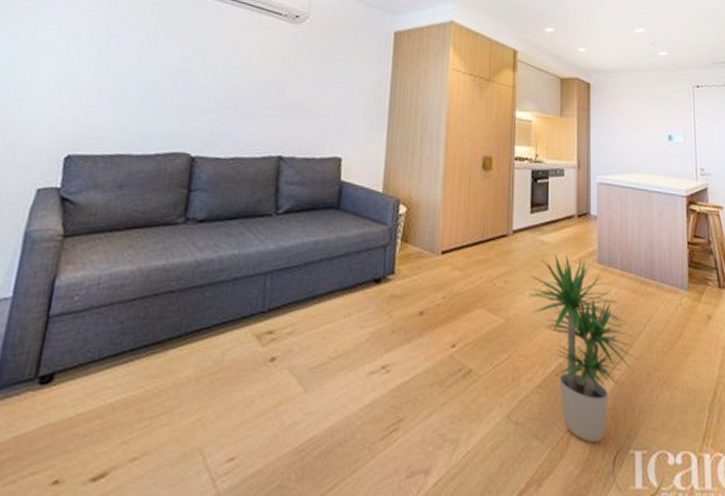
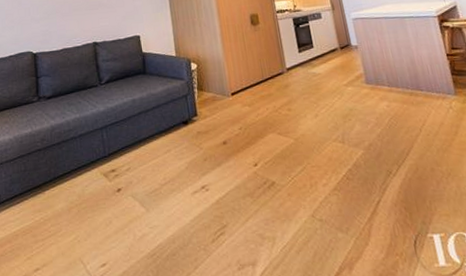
potted plant: present [528,254,638,442] -> none [309,80,420,231]

